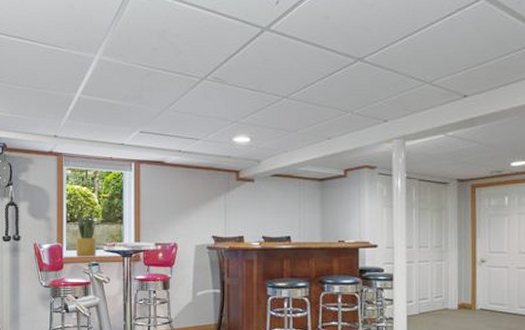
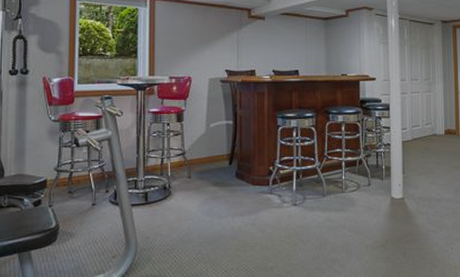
planter: present [75,213,96,257] -> none [87,47,110,91]

